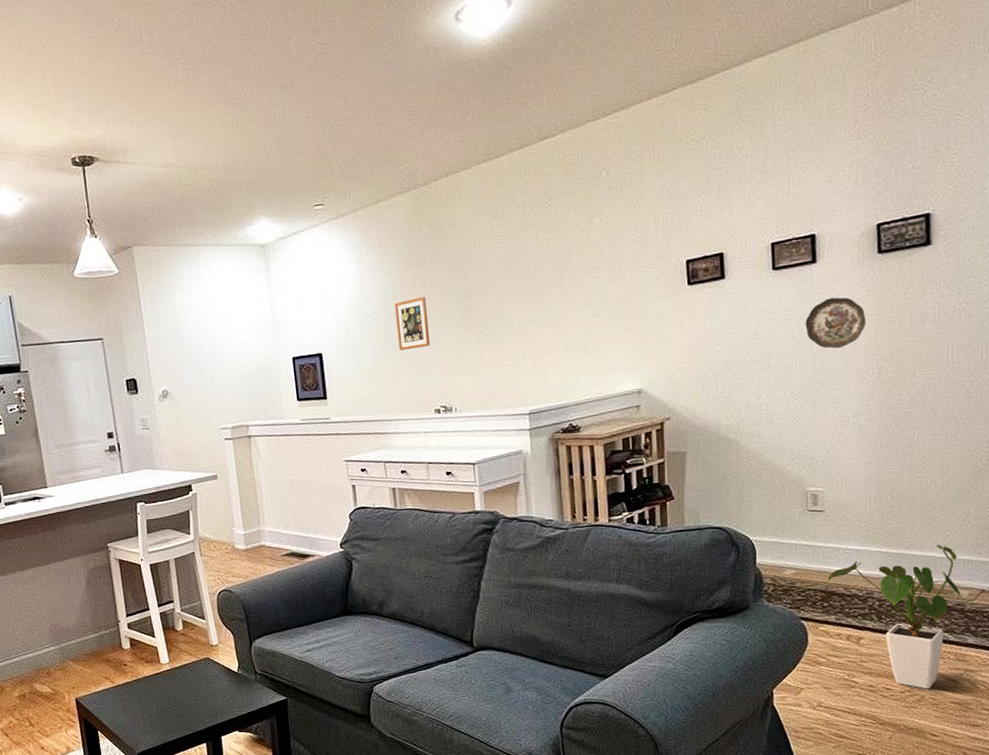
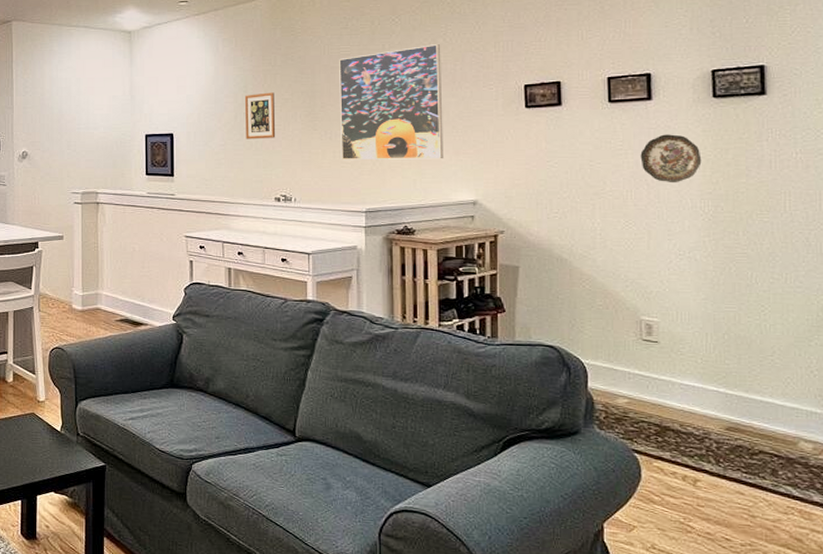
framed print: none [491,225,606,362] -> present [339,44,443,161]
house plant: present [828,544,965,690] -> none [662,390,809,546]

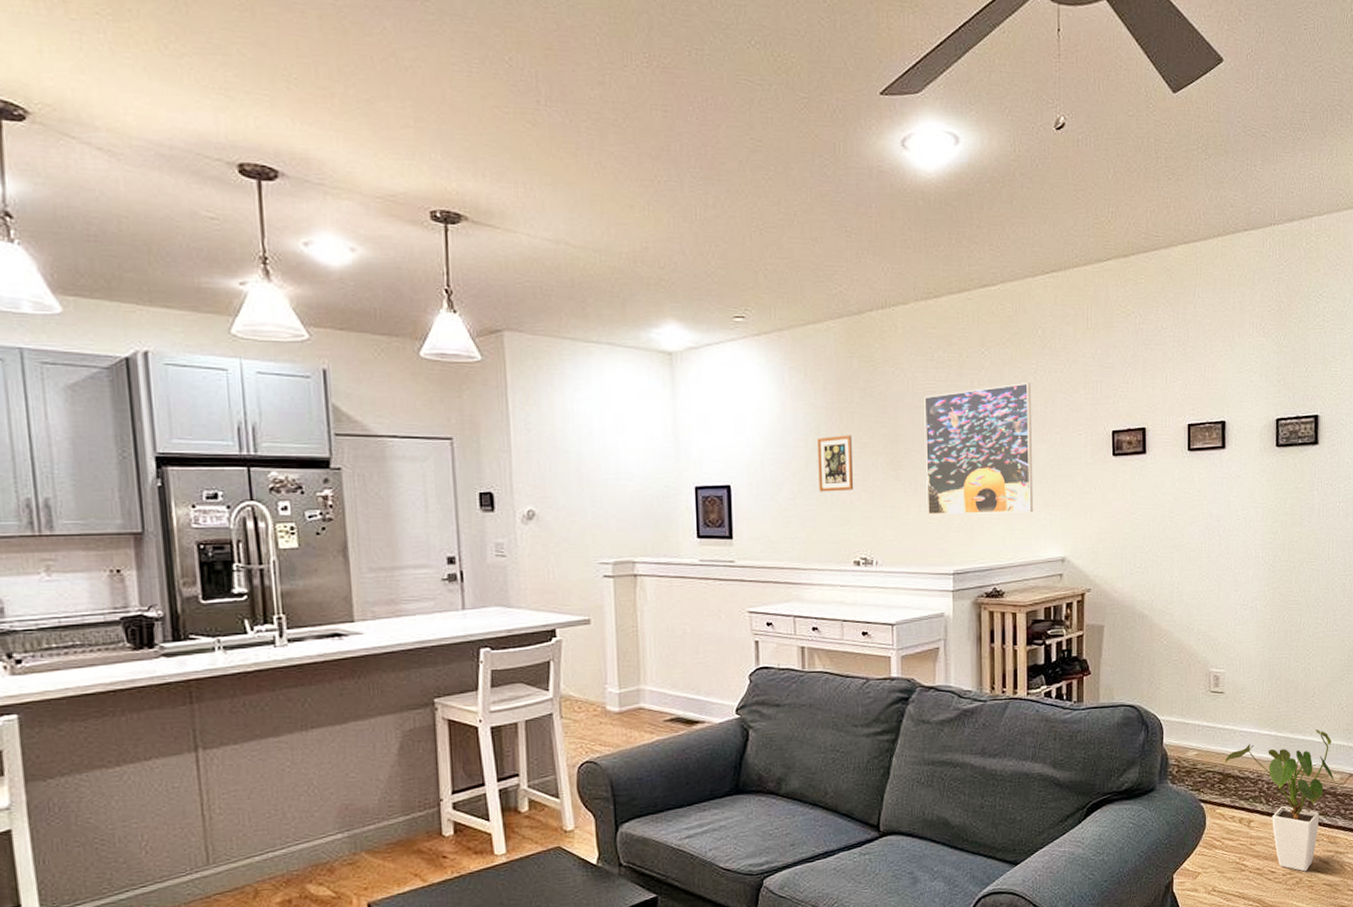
decorative plate: present [640,134,702,183] -> none [1214,484,1265,534]
house plant: none [662,390,809,546] -> present [1225,728,1337,872]

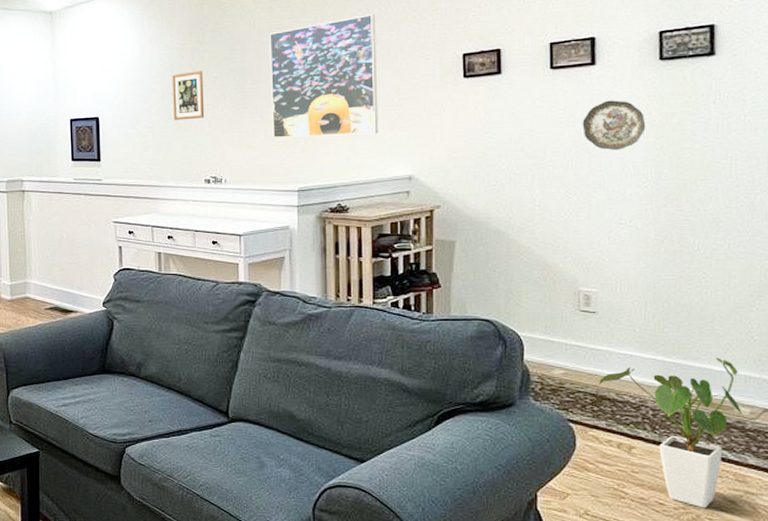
decorative plate: none [1214,484,1265,534] -> present [582,100,646,151]

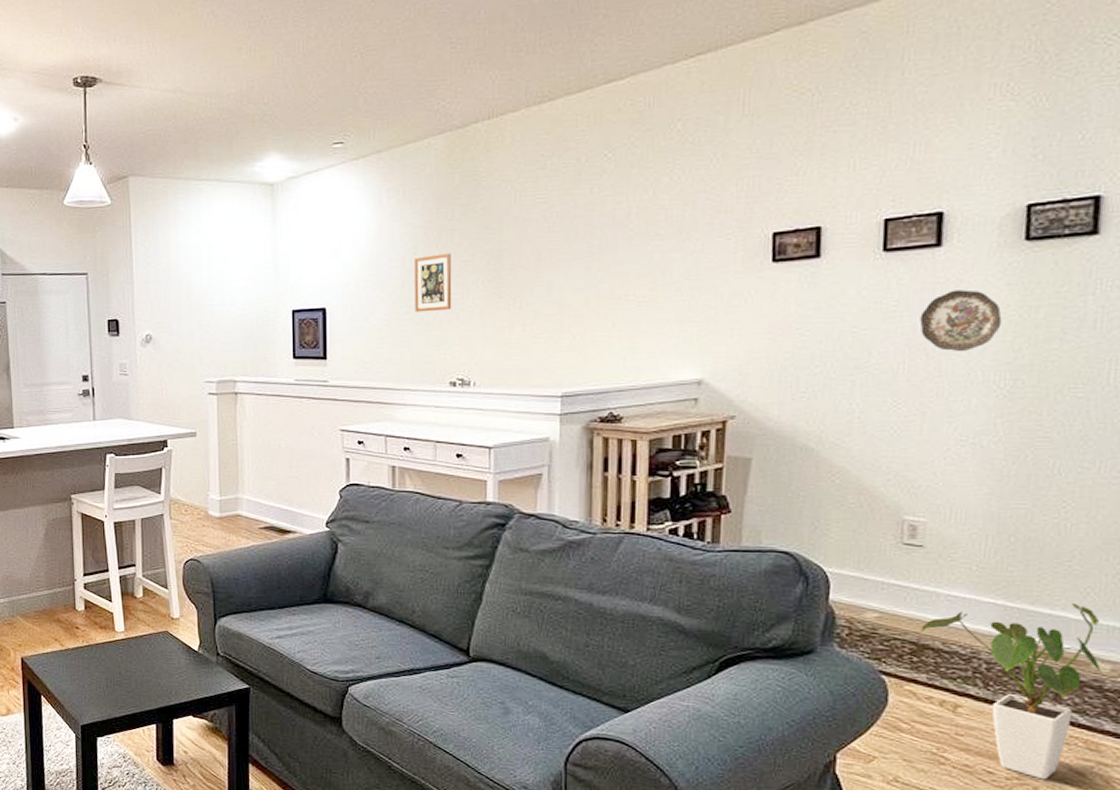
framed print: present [269,14,378,139] -> none [532,184,666,335]

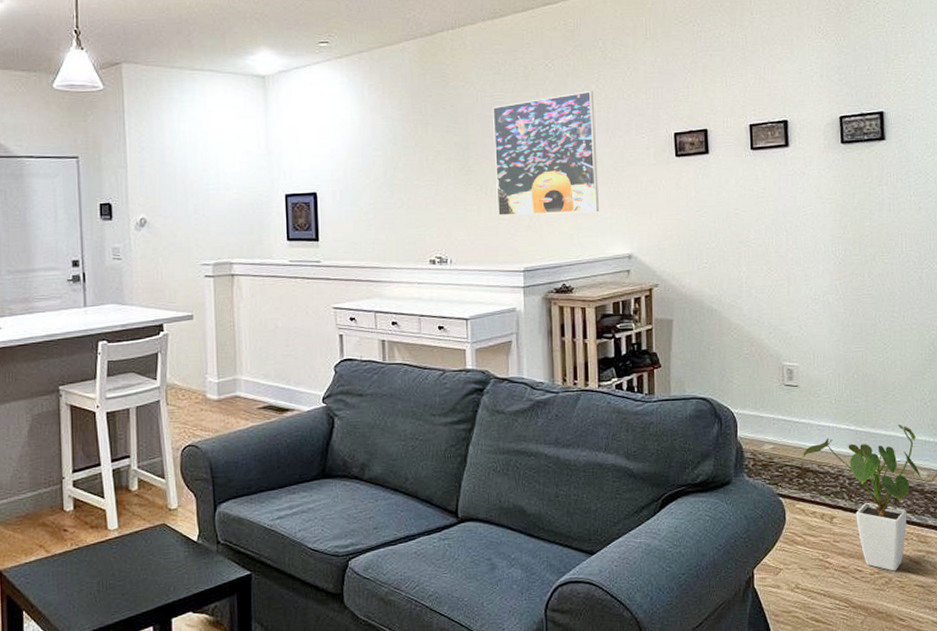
picture frame: present [413,253,452,312] -> none [394,144,429,197]
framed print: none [532,184,666,335] -> present [493,91,599,217]
decorative plate: present [919,290,1002,352] -> none [780,180,833,229]

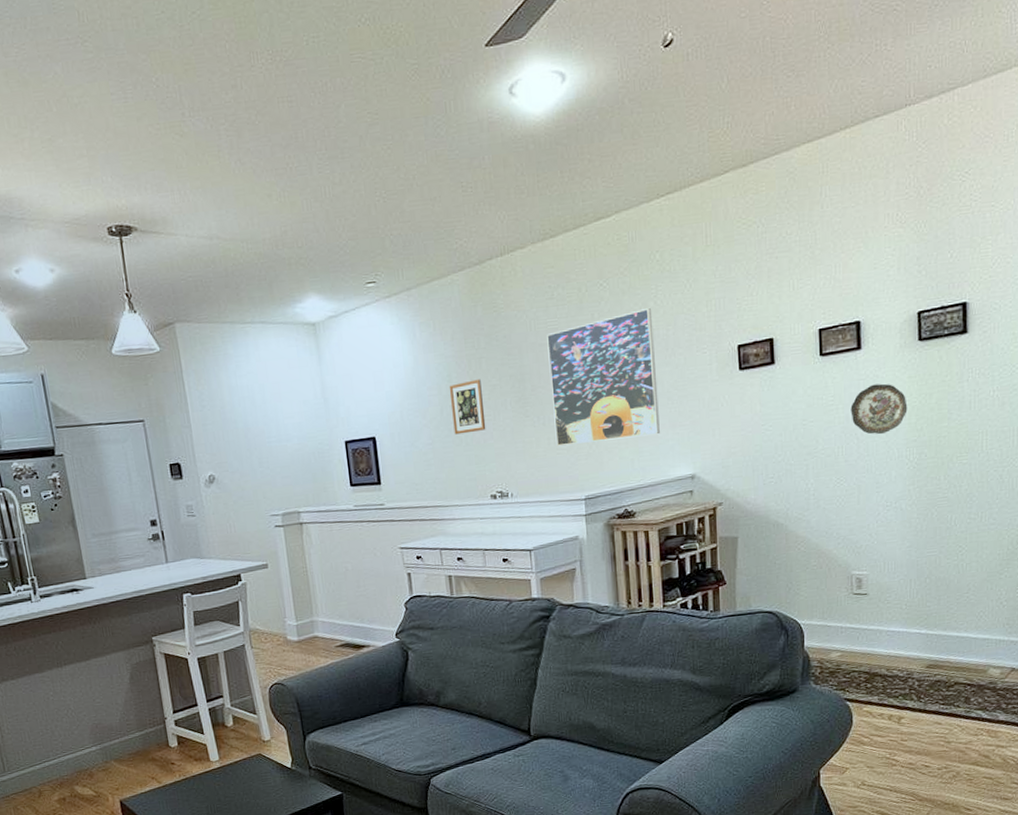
picture frame: none [394,144,429,197] -> present [449,379,486,435]
decorative plate: none [780,180,833,229] -> present [850,383,908,435]
house plant: present [803,424,924,572] -> none [871,625,997,766]

